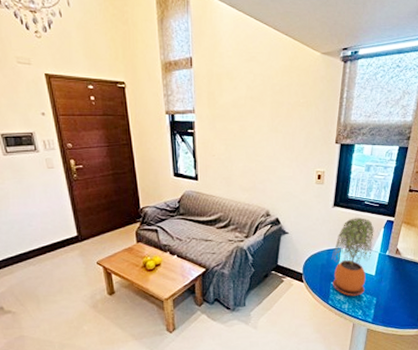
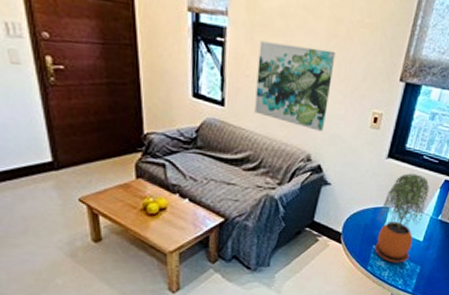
wall art: none [220,127,280,191] -> present [254,40,336,131]

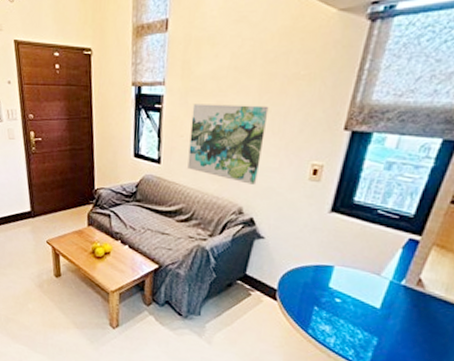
potted plant: present [374,173,430,263] -> none [316,229,387,331]

